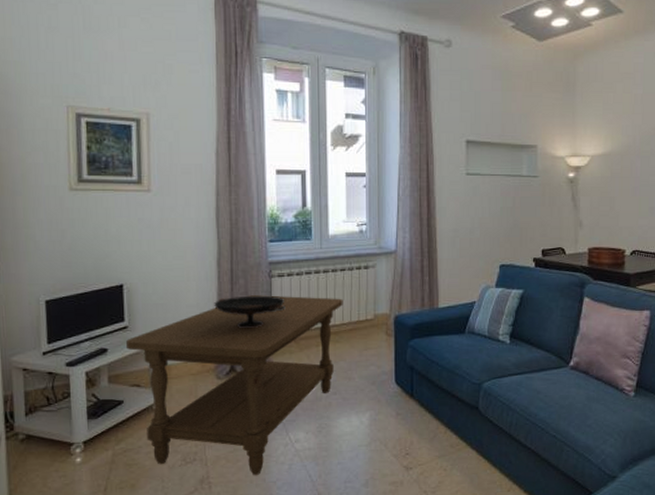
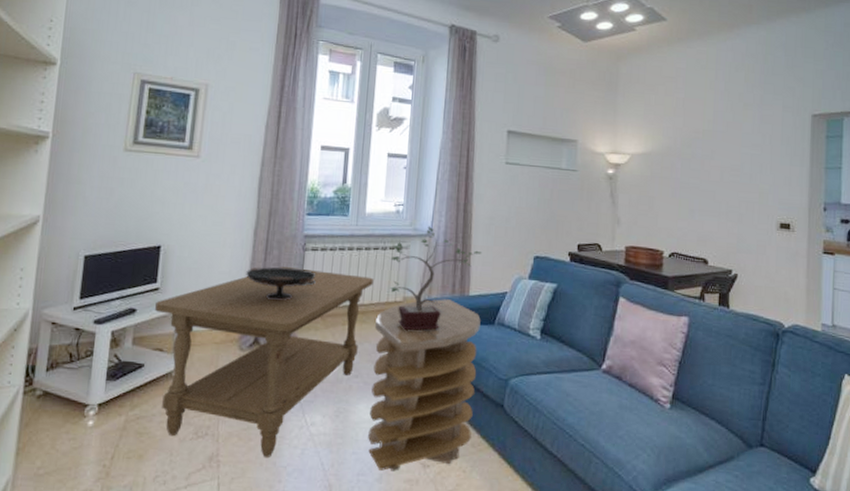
side table: none [348,313,451,477] -> present [368,299,481,471]
potted plant: none [359,243,448,347] -> present [389,226,481,332]

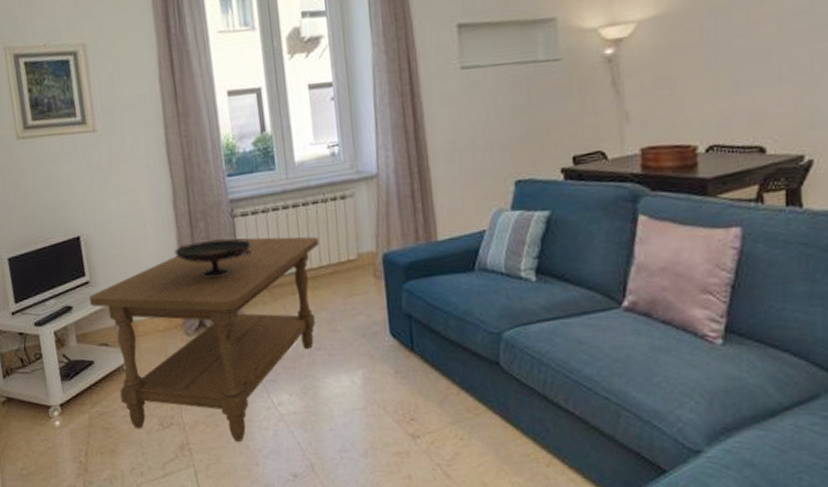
side table: present [368,299,481,471] -> none [328,249,465,445]
potted plant: present [389,226,481,332] -> none [335,165,445,292]

